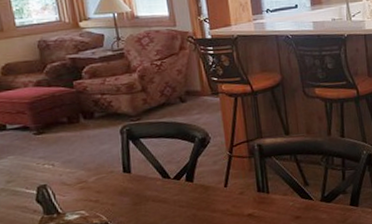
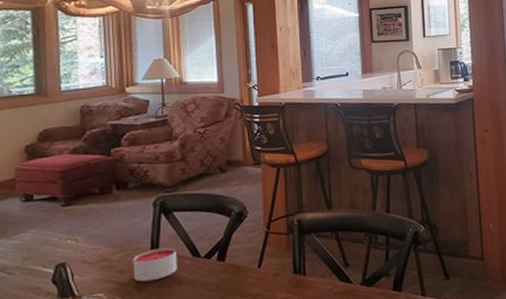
candle: none [108,170,150,201] -> present [133,247,177,282]

